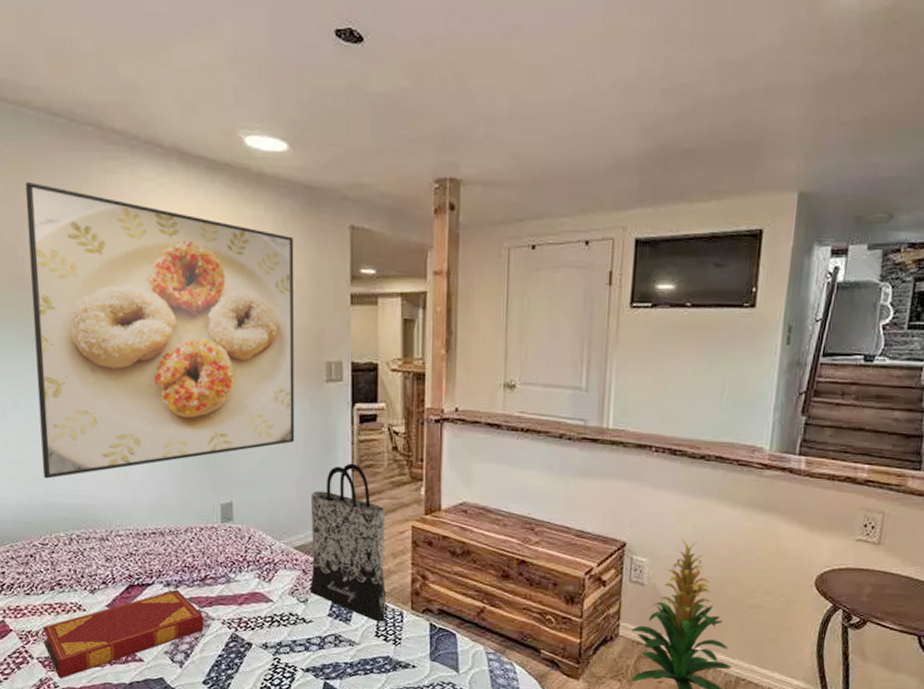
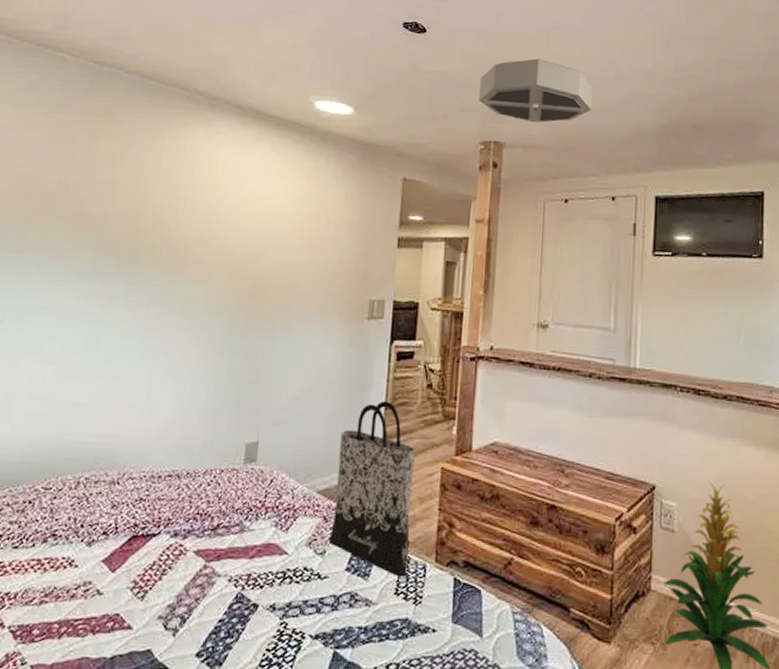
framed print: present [24,182,295,479] -> none [62,132,350,416]
hardback book: present [43,589,204,678] -> none [21,540,209,652]
ceiling light: none [430,70,564,154] -> present [479,58,593,123]

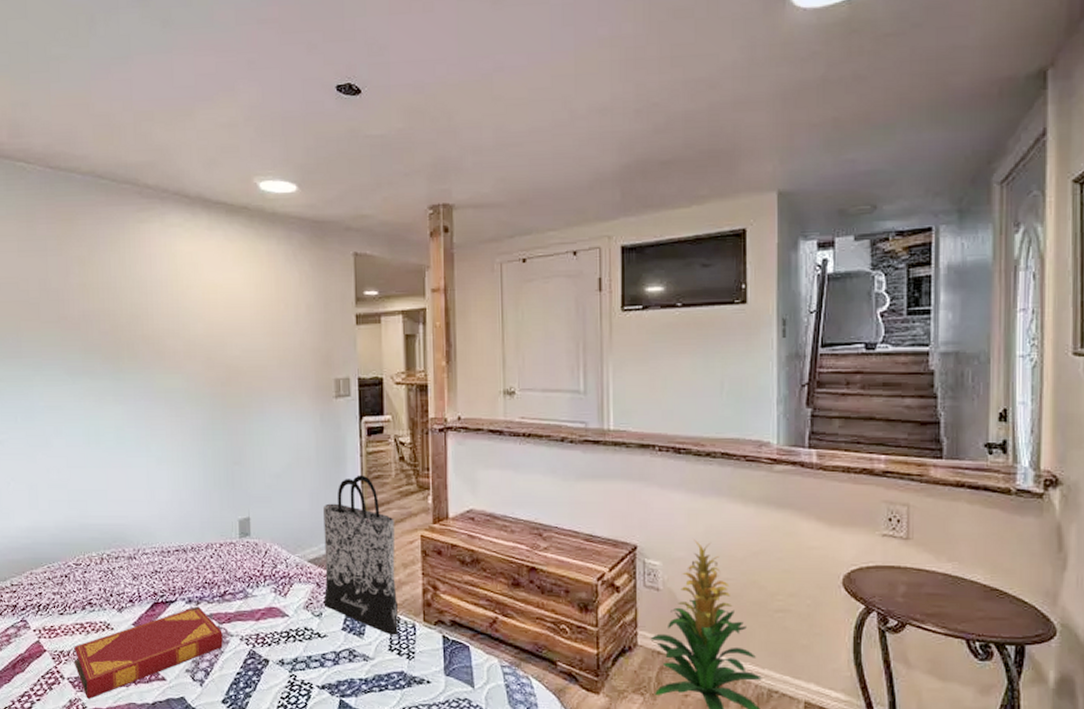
hardback book: none [21,540,209,652] -> present [74,606,223,699]
ceiling light: present [479,58,593,123] -> none [423,107,545,179]

